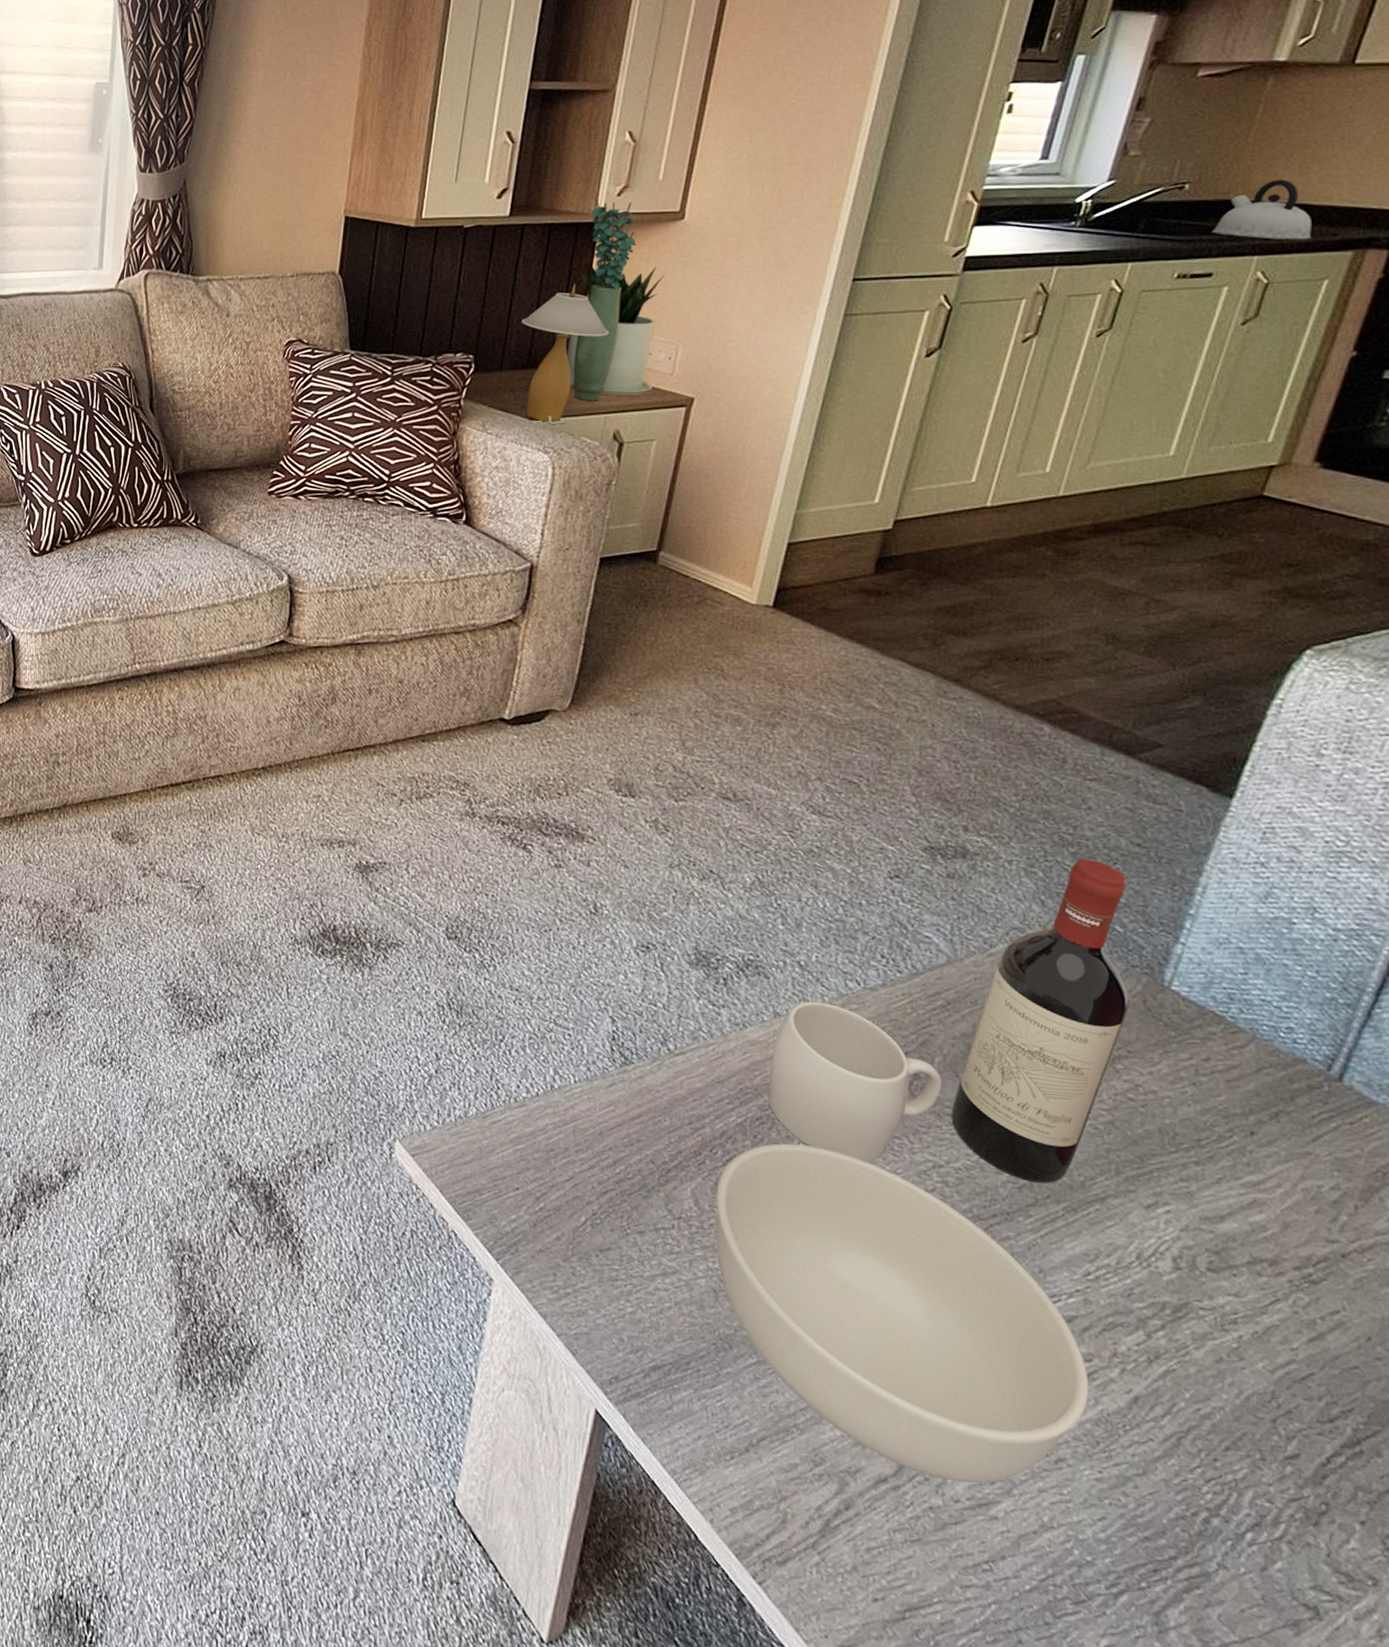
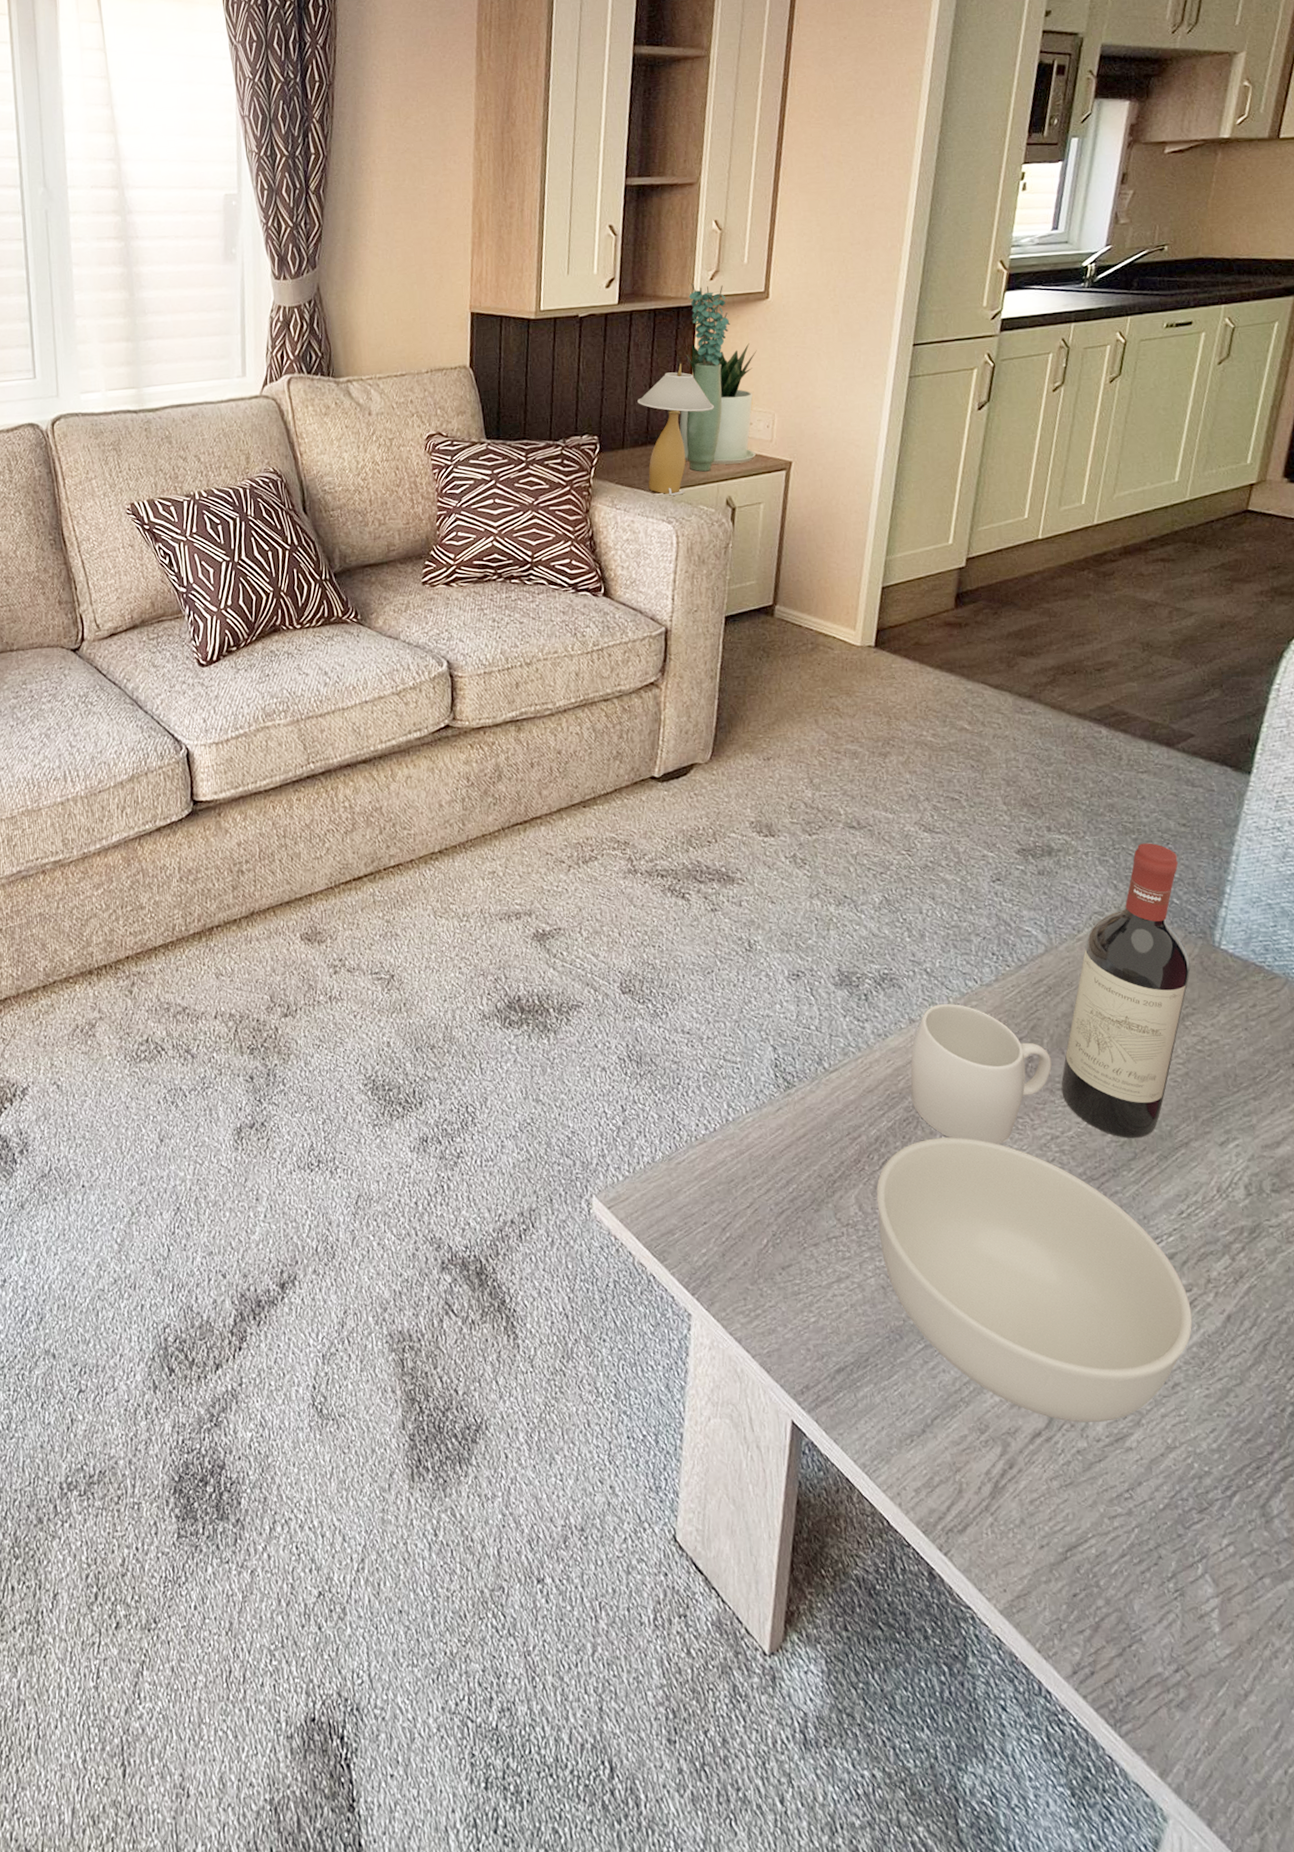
kettle: present [1212,179,1312,240] -> none [1188,238,1263,290]

